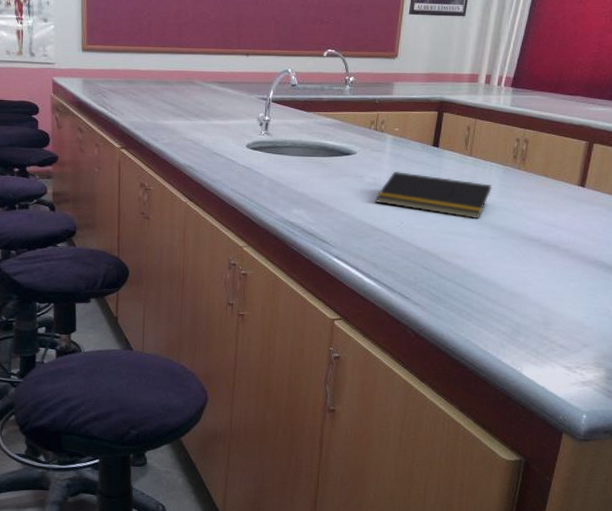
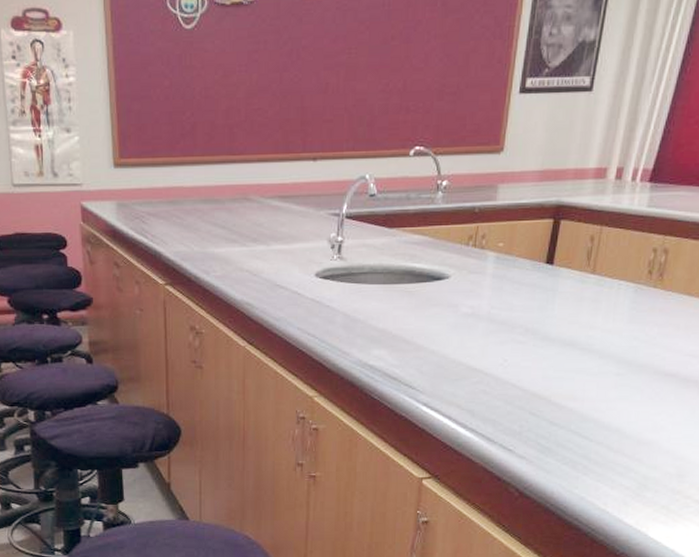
notepad: present [375,171,492,219] -> none [473,296,619,353]

